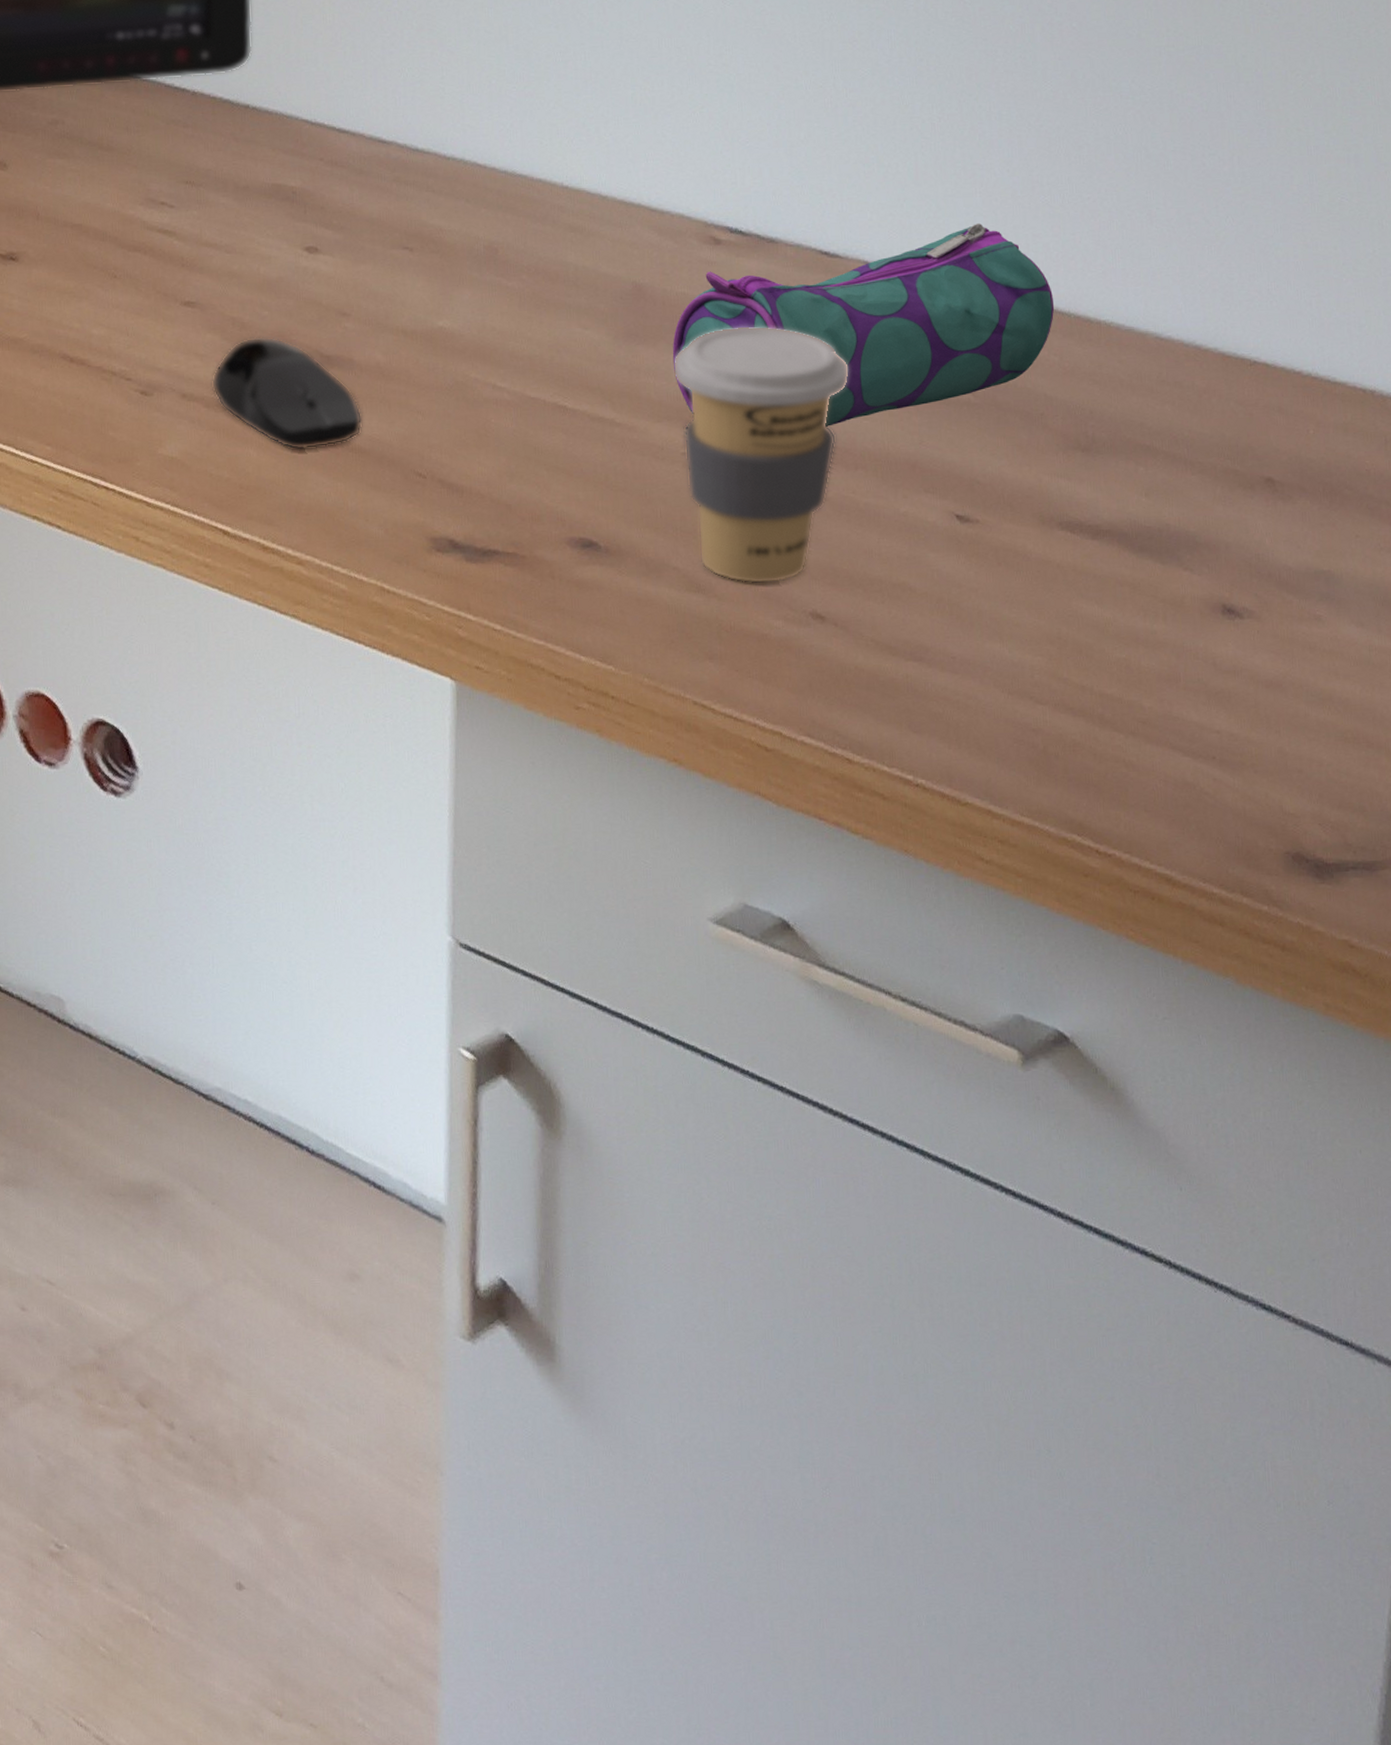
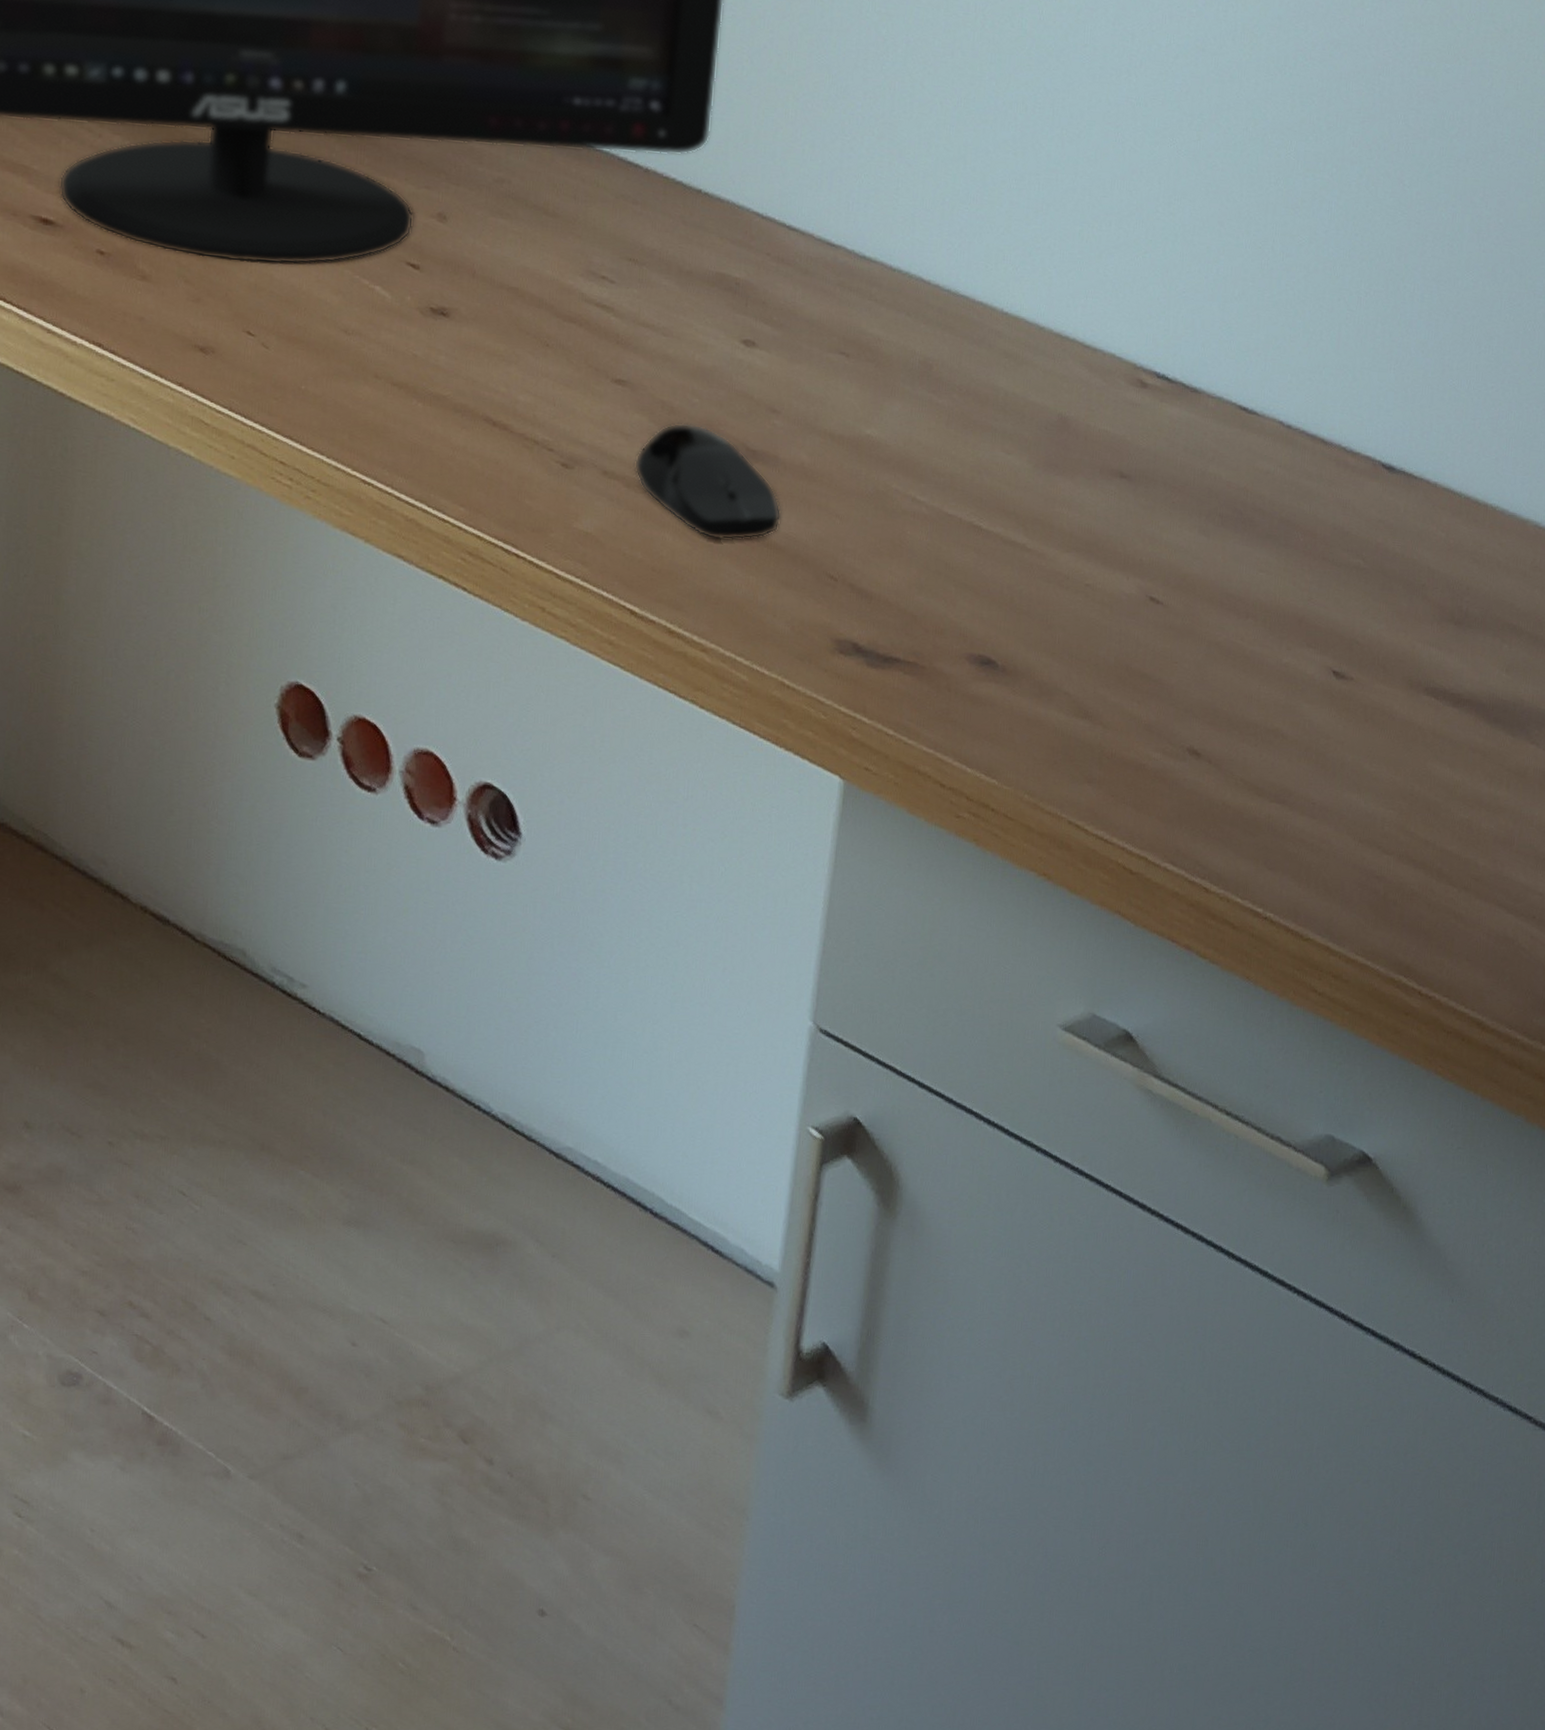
pencil case: present [672,222,1055,427] -> none [1087,397,1448,575]
coffee cup: present [673,327,849,584] -> none [1087,470,1252,718]

